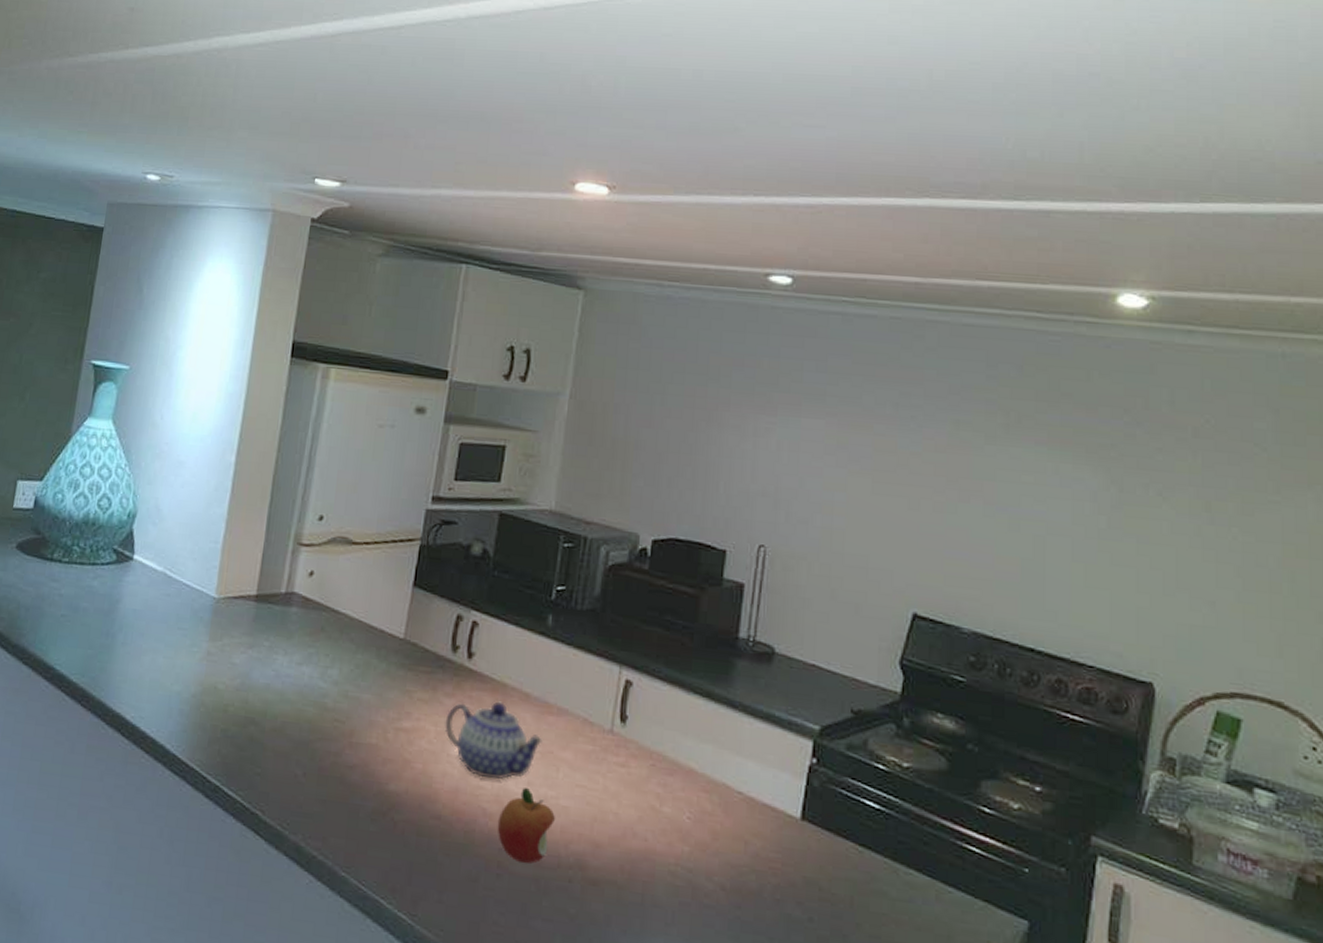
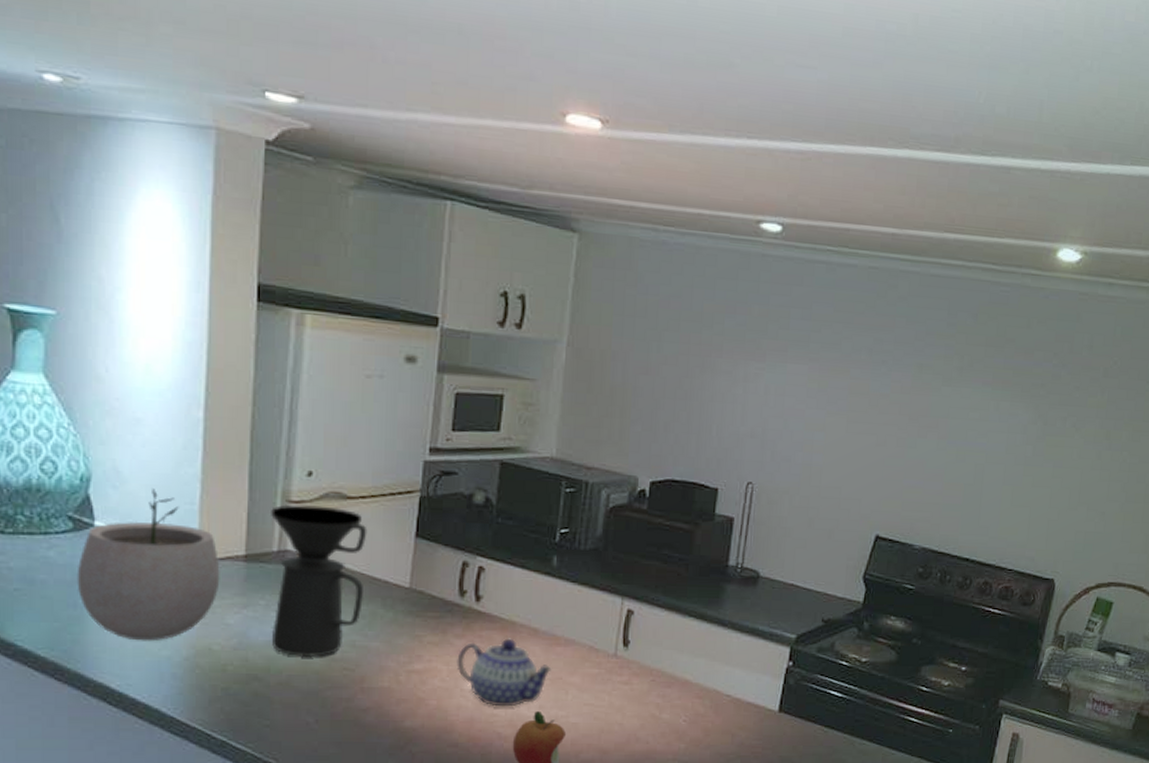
plant pot: none [111,527,233,675] -> present [77,489,220,641]
coffee maker: none [271,547,369,705] -> present [271,504,367,658]

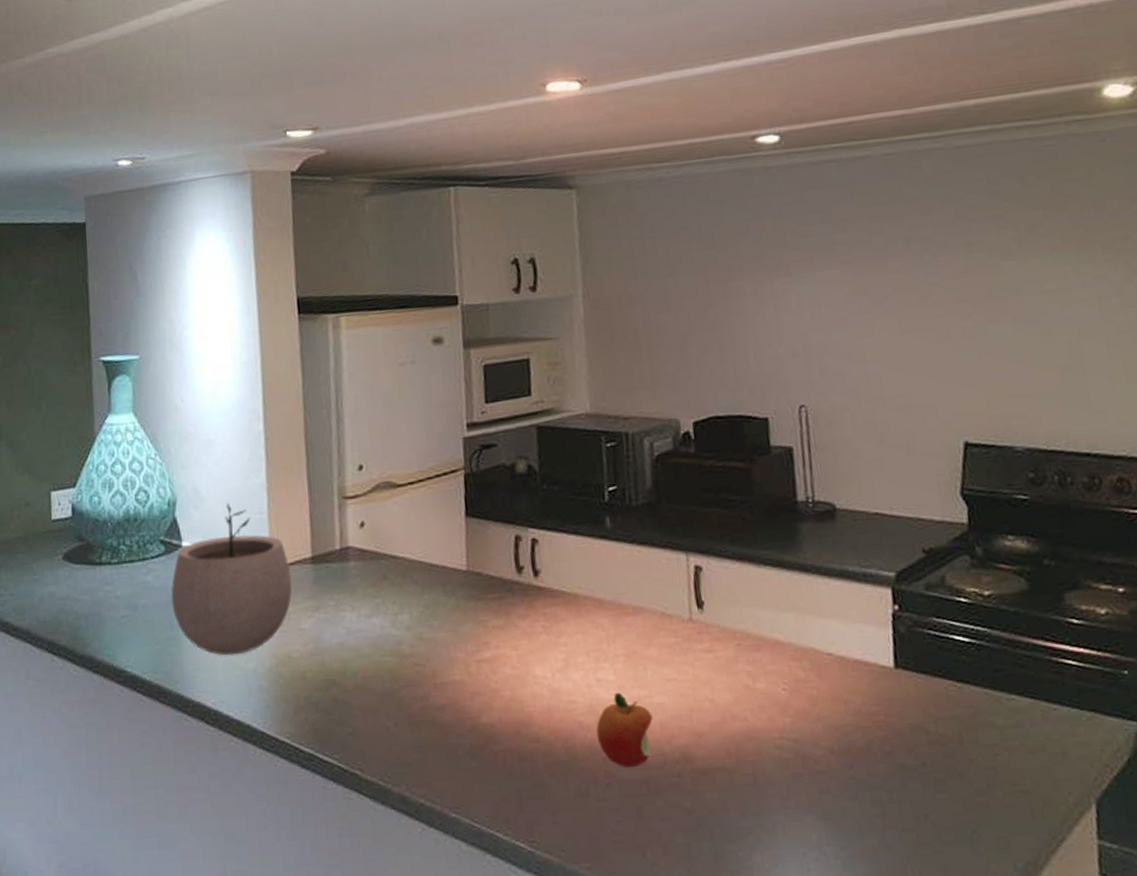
coffee maker: present [271,504,367,658] -> none [330,497,425,657]
teapot: present [456,638,552,707] -> none [524,612,625,692]

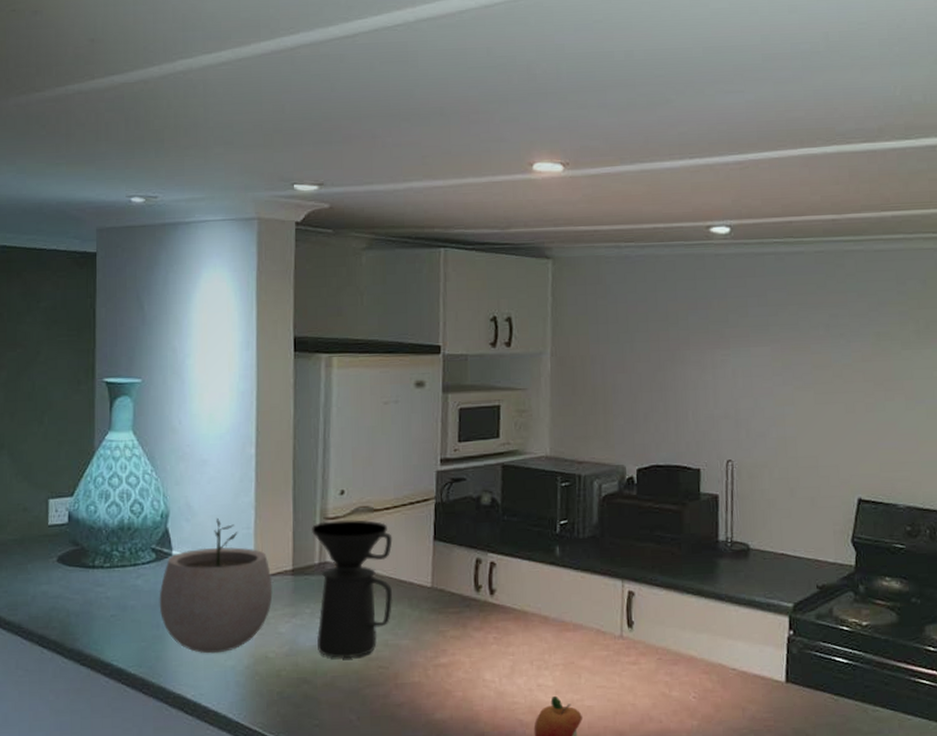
coffee maker: none [330,497,425,657] -> present [312,520,393,659]

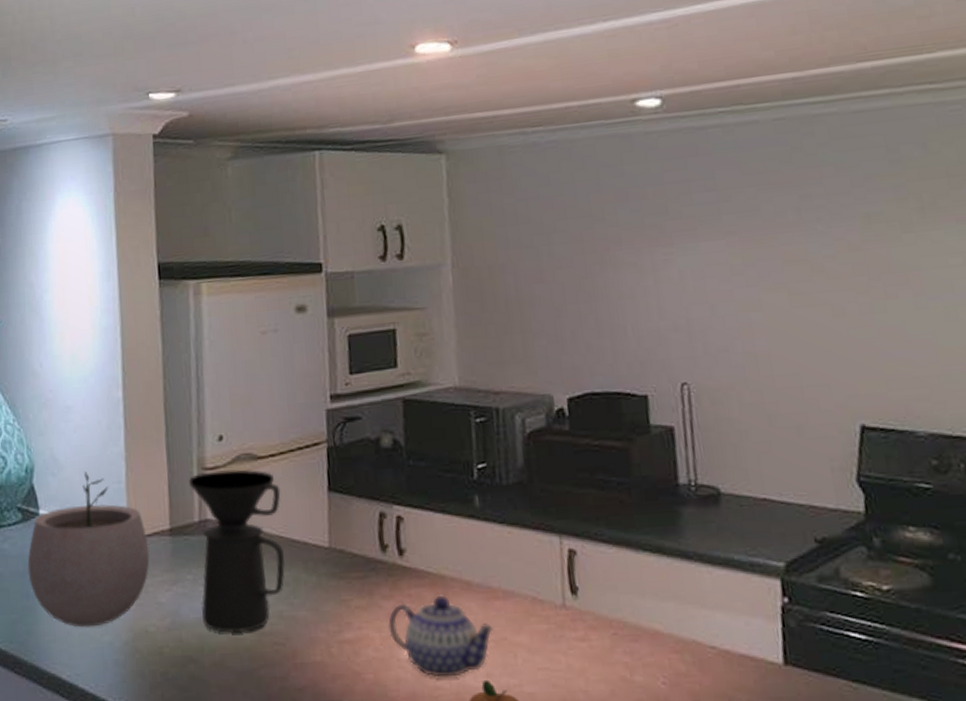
teapot: none [477,627,564,695] -> present [388,594,494,678]

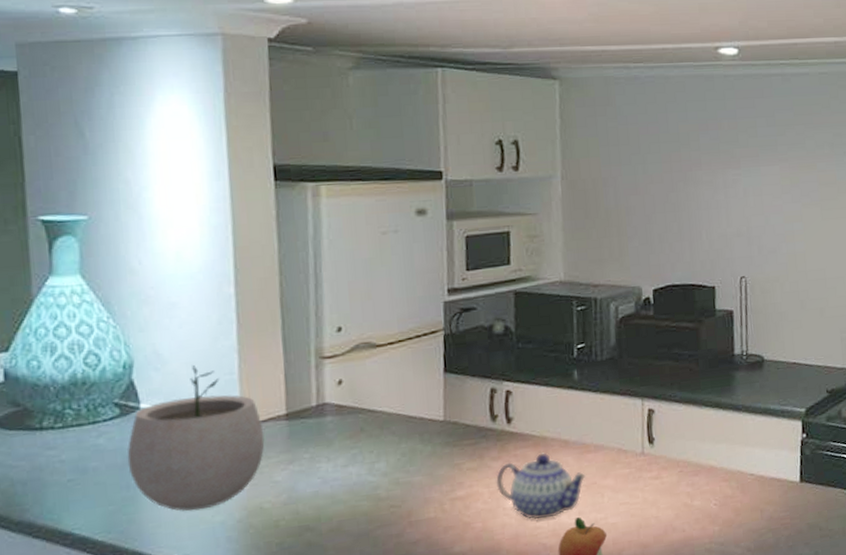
coffee maker: present [189,469,286,634] -> none [306,357,403,502]

